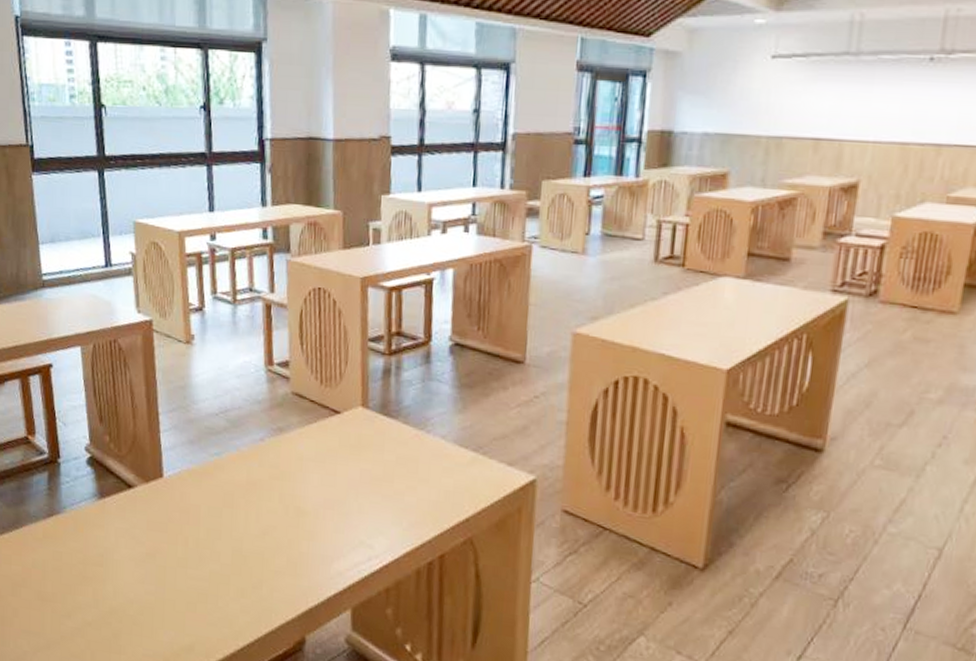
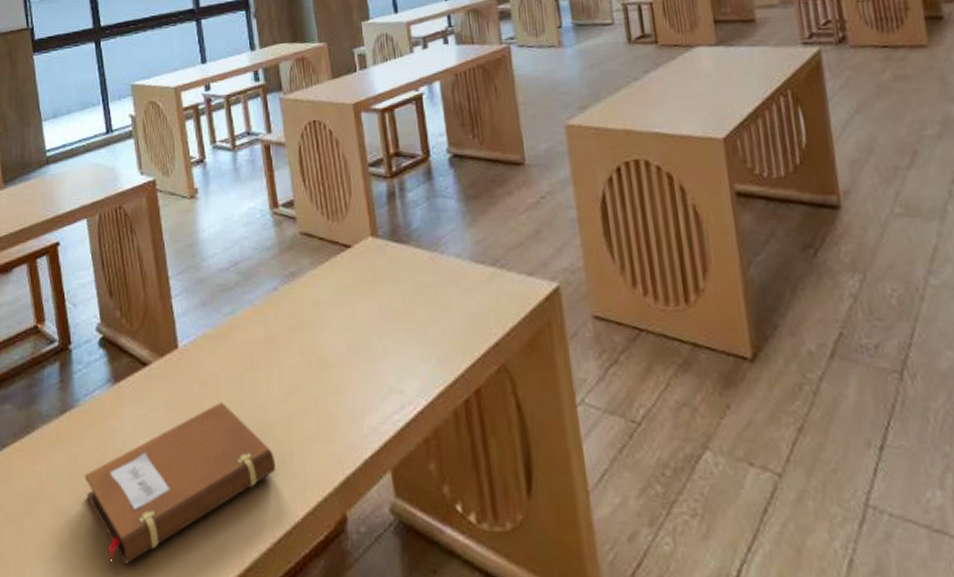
notebook: none [67,529,245,647] -> present [84,402,275,565]

